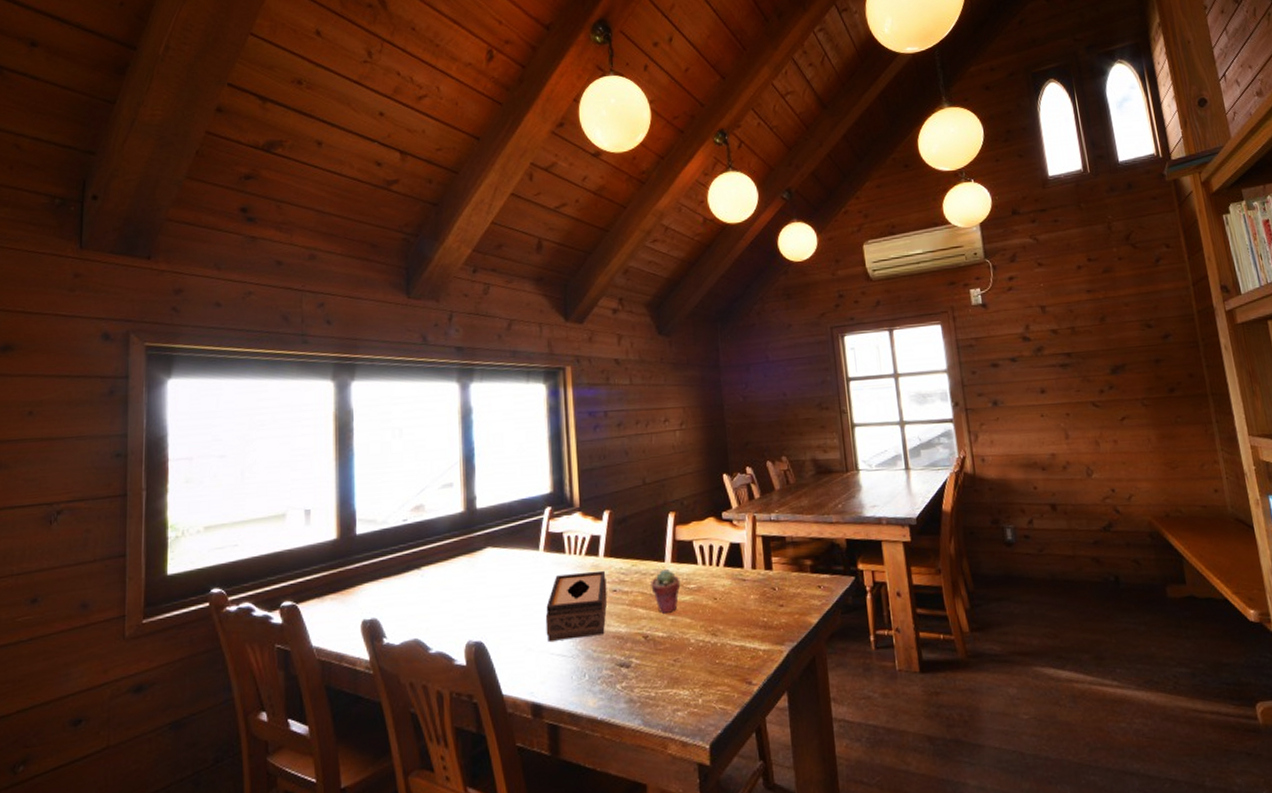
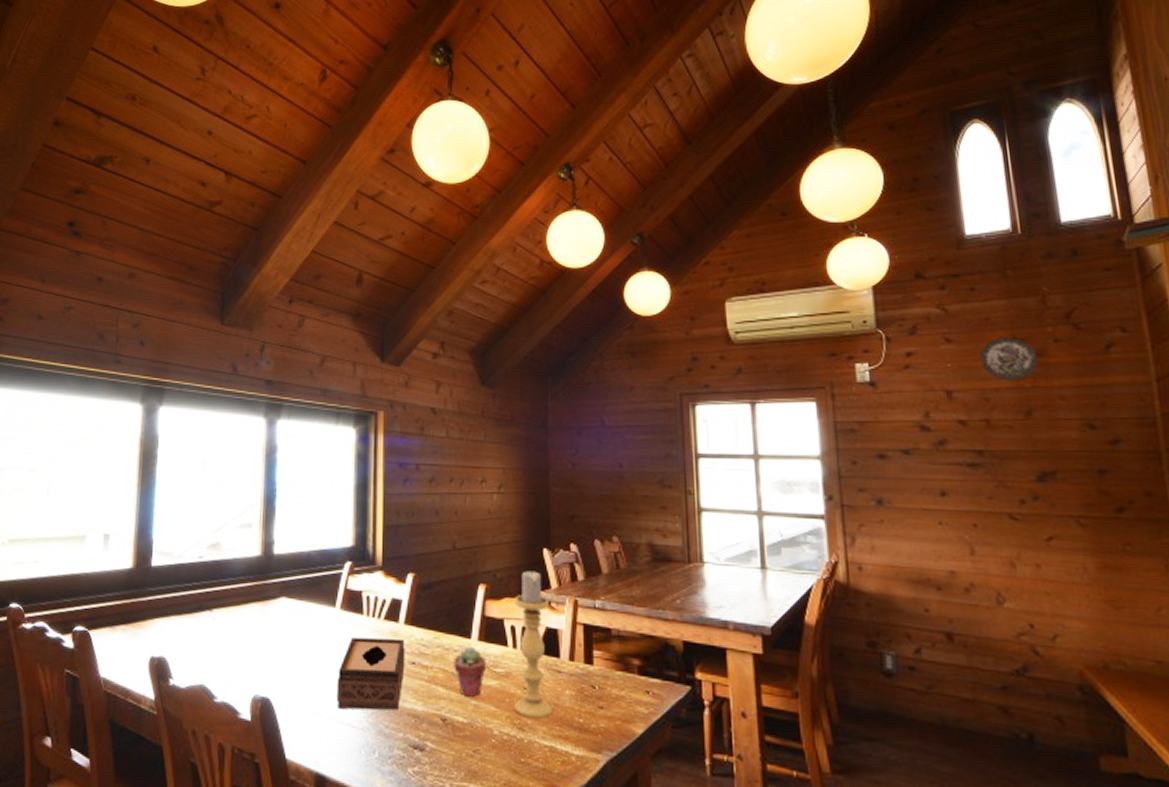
candle holder: none [700,494,740,624] -> present [514,569,552,719]
decorative plate: none [1065,258,1109,294] -> present [980,337,1040,381]

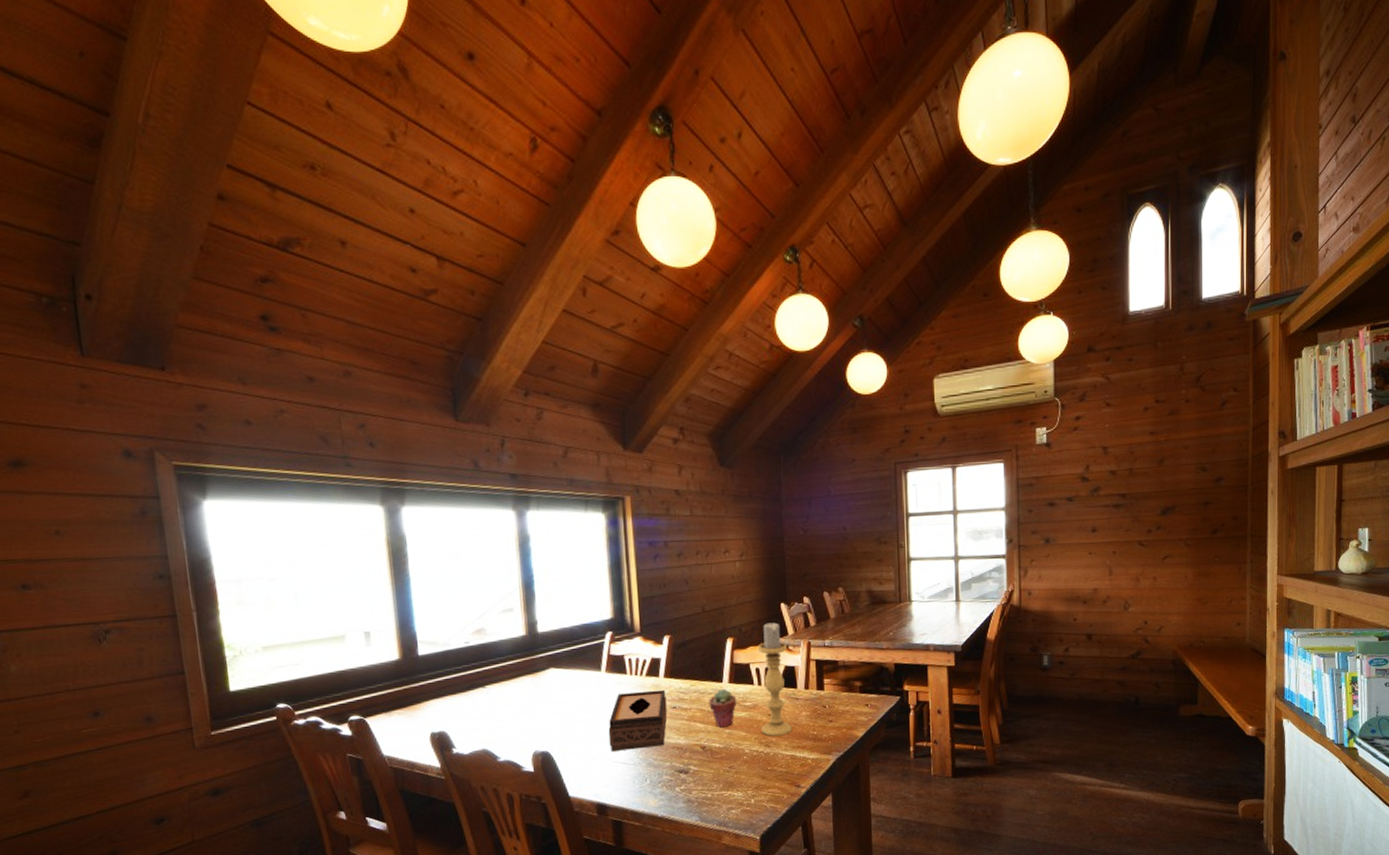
decorative plate: present [980,337,1040,381] -> none [1131,400,1173,436]

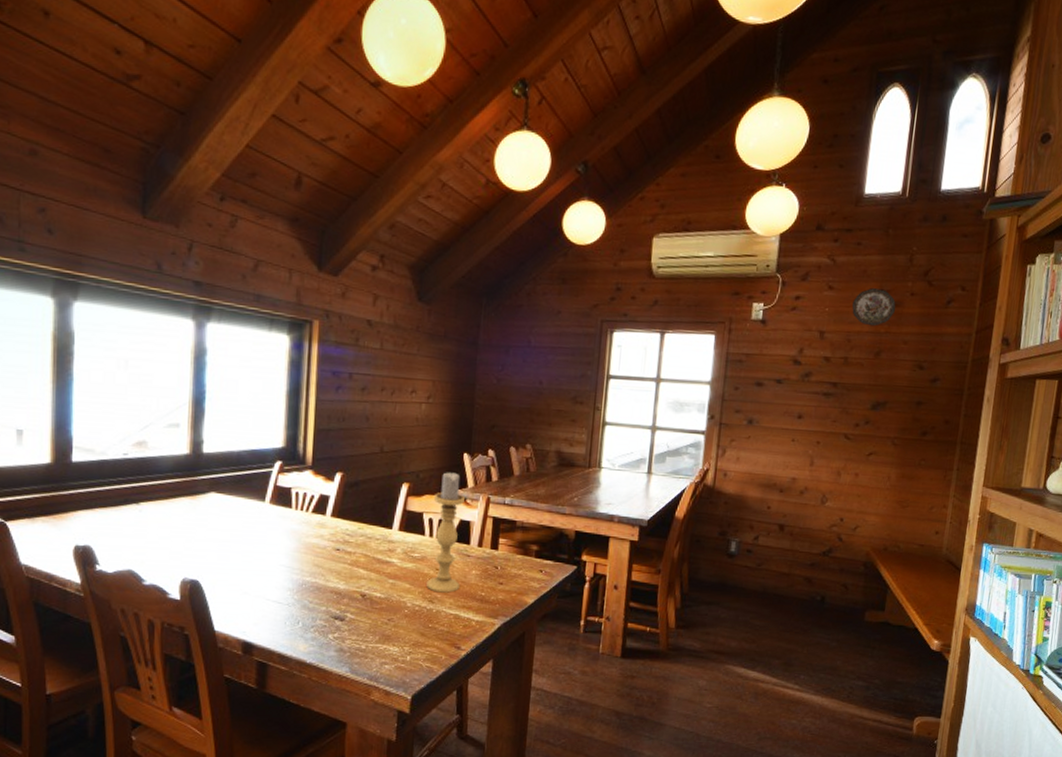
tissue box: present [608,689,668,751] -> none [264,528,331,589]
potted succulent: present [709,688,737,727] -> none [375,535,405,577]
decorative plate: none [1131,400,1173,436] -> present [852,288,896,327]

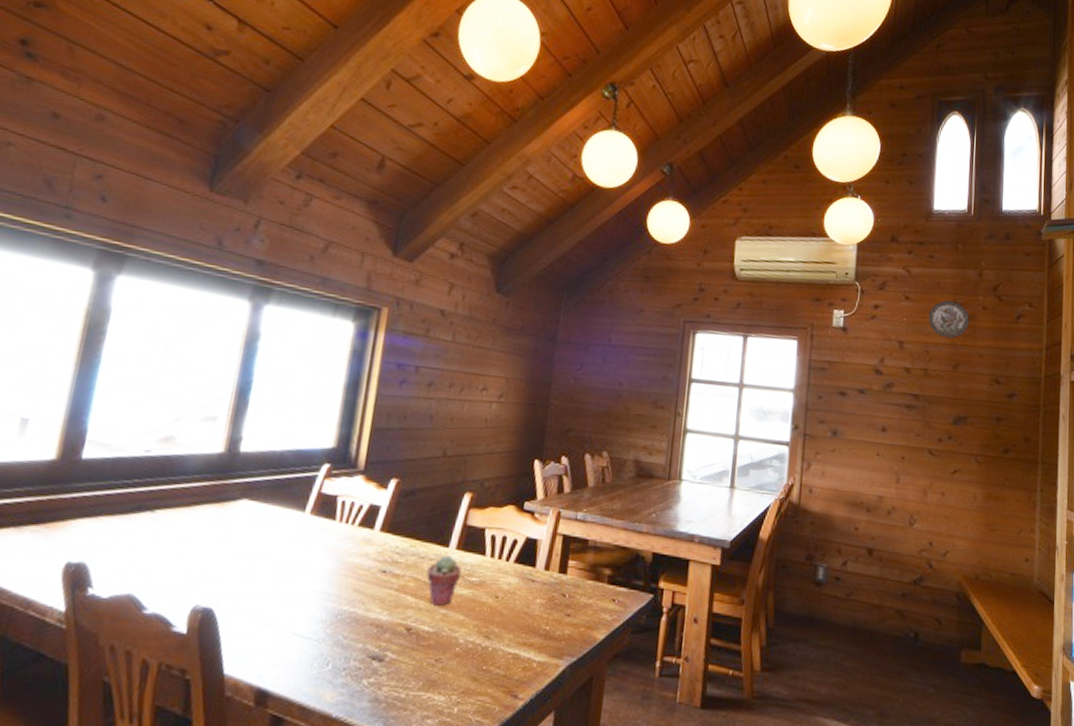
potted succulent: none [375,535,405,577] -> present [426,554,462,606]
candle holder: present [427,471,465,593] -> none [483,480,533,627]

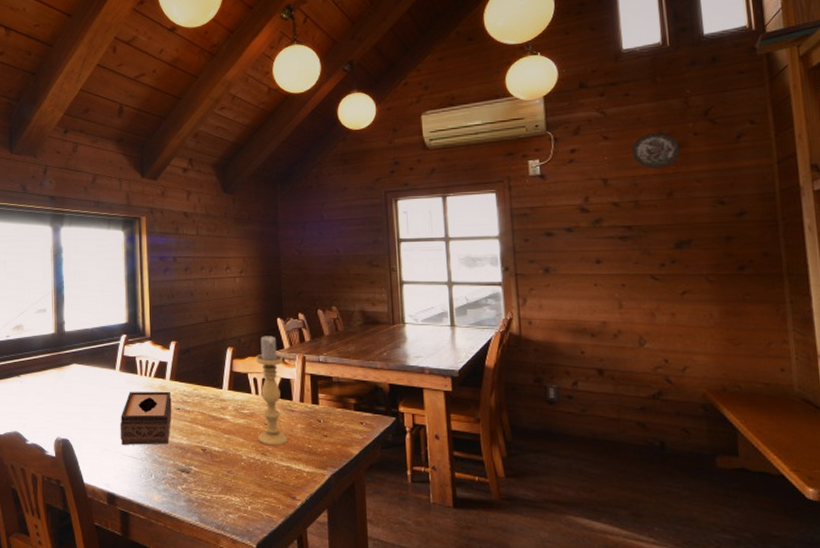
tissue box: none [292,544,378,621] -> present [120,391,172,445]
potted succulent: present [426,554,462,606] -> none [210,394,236,432]
candle holder: none [483,480,533,627] -> present [255,334,288,446]

